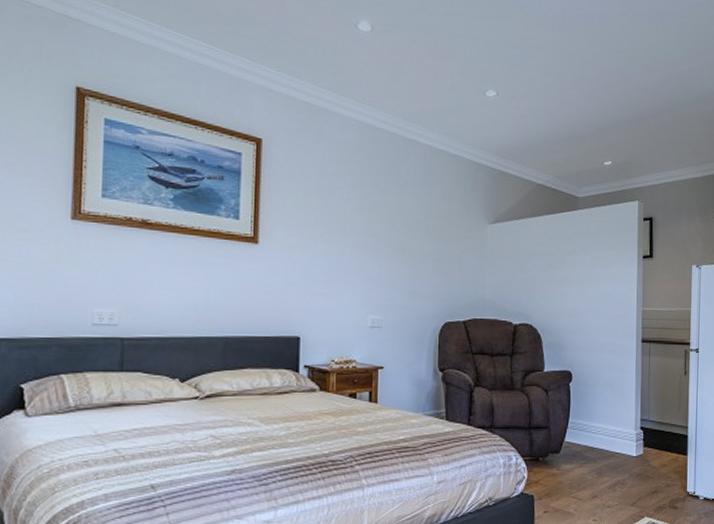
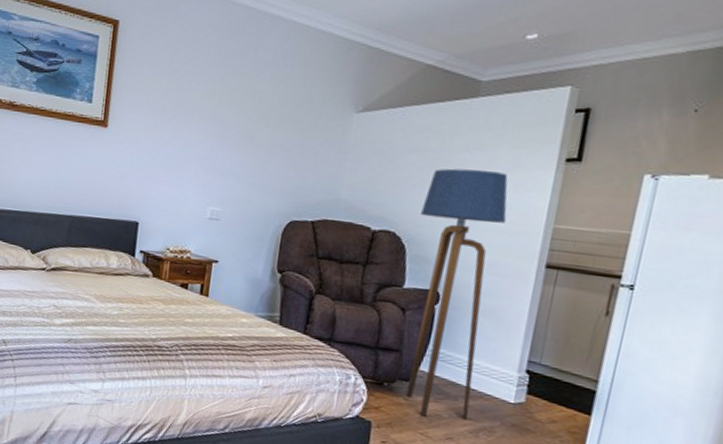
floor lamp: none [549,268,610,482] -> present [405,168,508,421]

